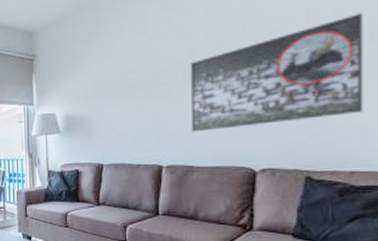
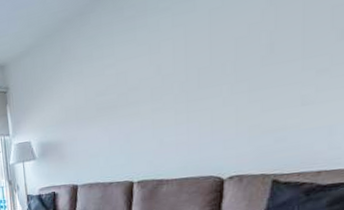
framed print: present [190,13,364,132] -> none [157,10,335,147]

